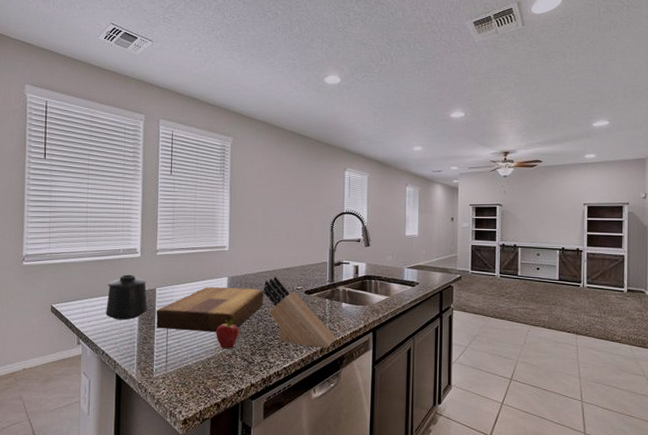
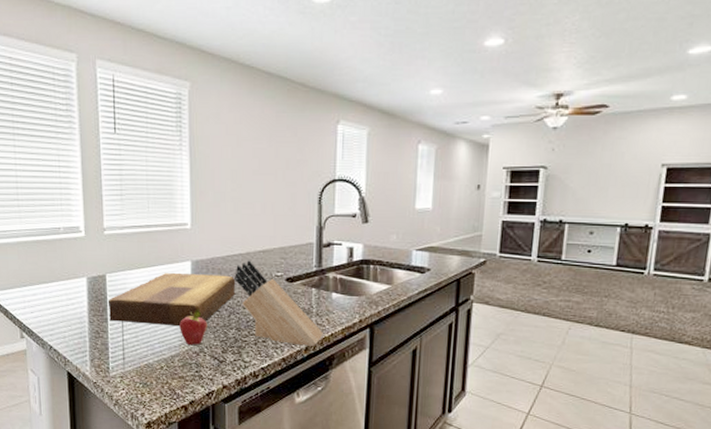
mug: present [106,274,147,320] -> none [49,257,98,311]

